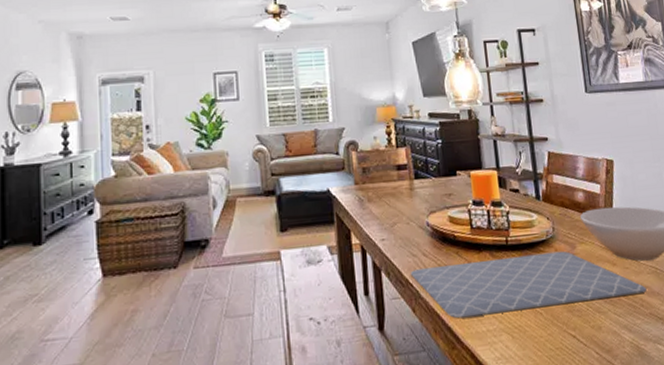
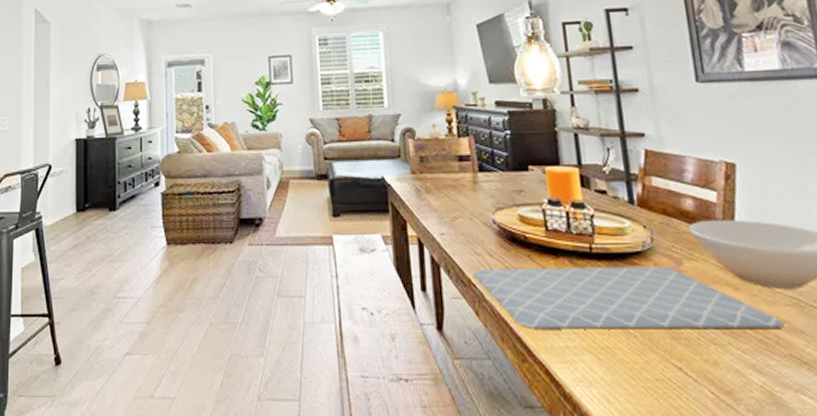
picture frame: none [19,127,51,166] -> present [99,104,124,139]

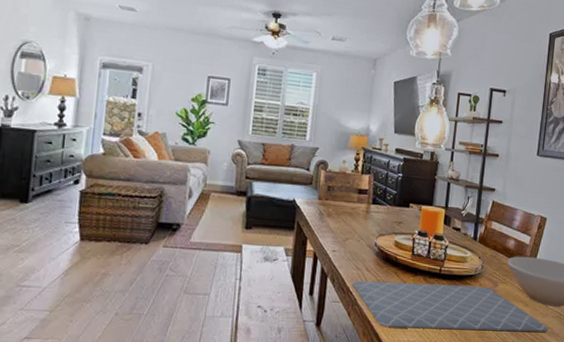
picture frame: present [99,104,124,139] -> none [19,93,46,130]

